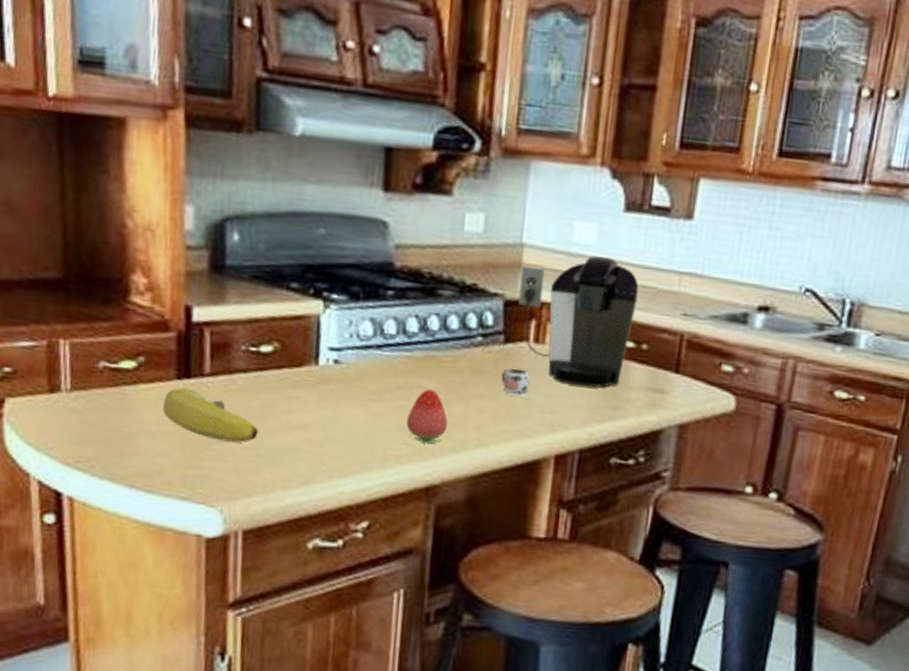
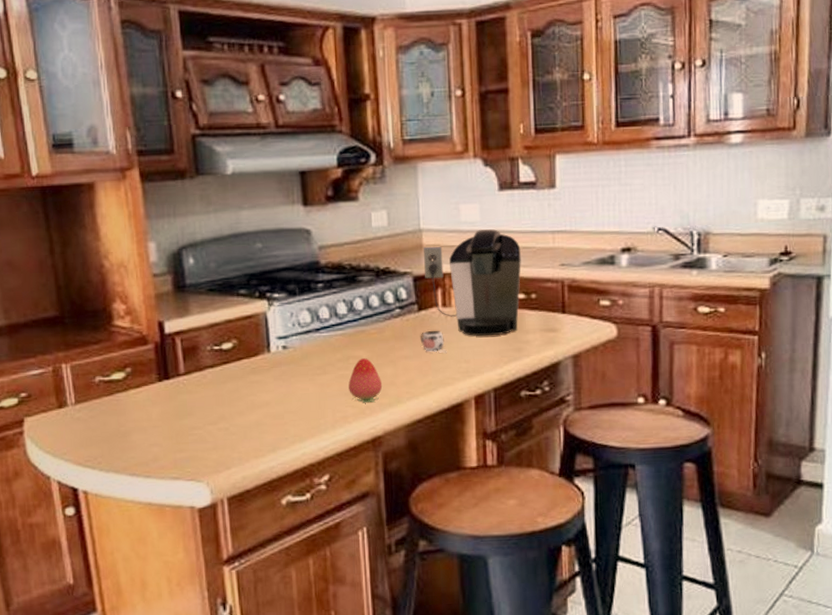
banana: present [163,387,258,443] -> none [150,387,229,426]

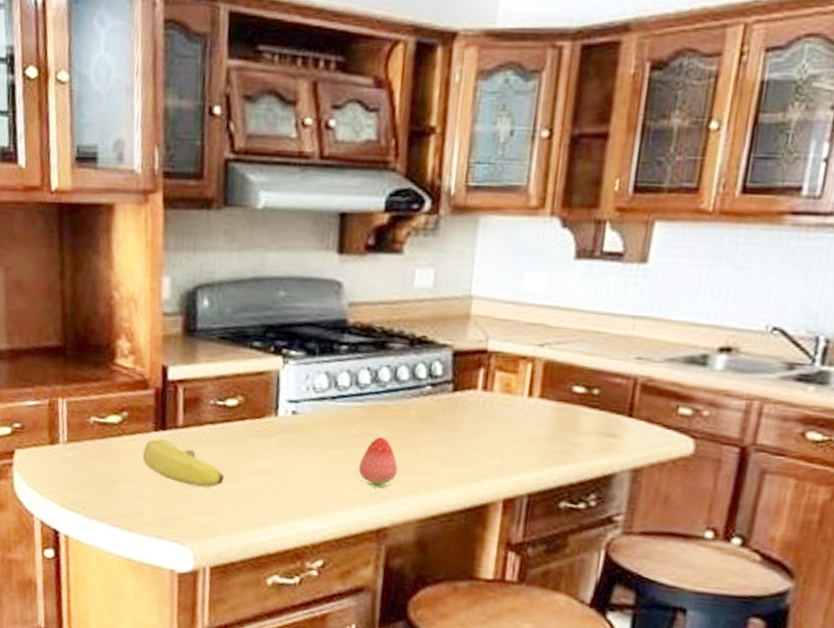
banana: none [150,387,229,426] -> present [143,438,224,488]
mug: present [420,331,447,354] -> none [449,416,480,445]
coffee maker: present [423,229,521,337] -> none [467,304,590,433]

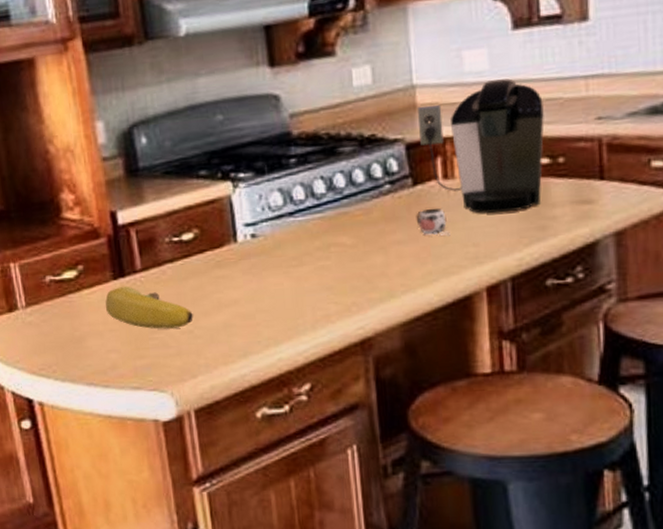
fruit: present [359,437,398,489] -> none [330,245,372,299]
mug: none [449,416,480,445] -> present [416,209,450,236]
coffee maker: none [467,304,590,433] -> present [416,78,544,214]

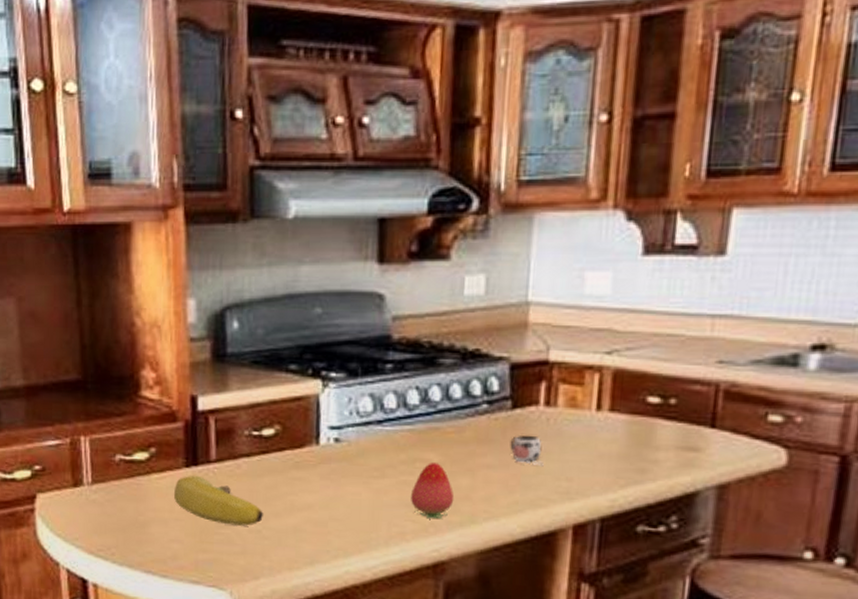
fruit: none [330,245,372,299] -> present [411,463,454,520]
coffee maker: present [416,78,544,214] -> none [526,307,663,450]

